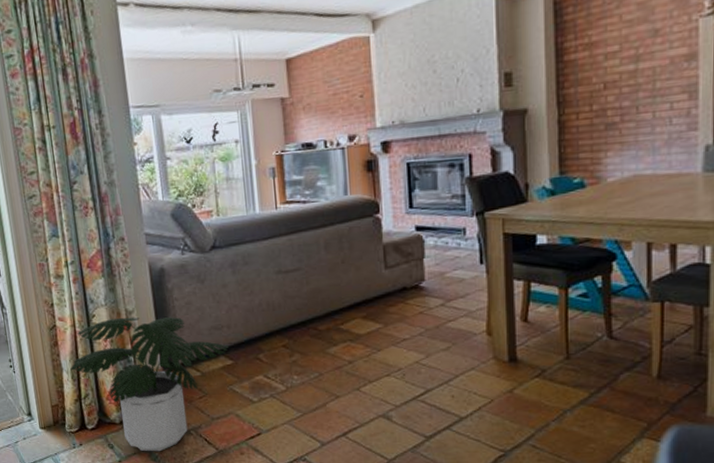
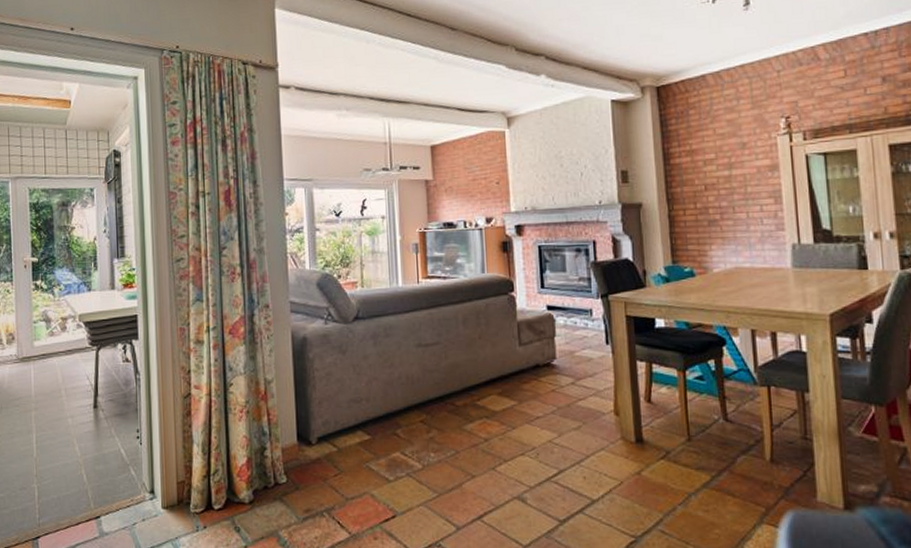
potted plant: present [70,317,229,452] -> none [201,387,367,536]

